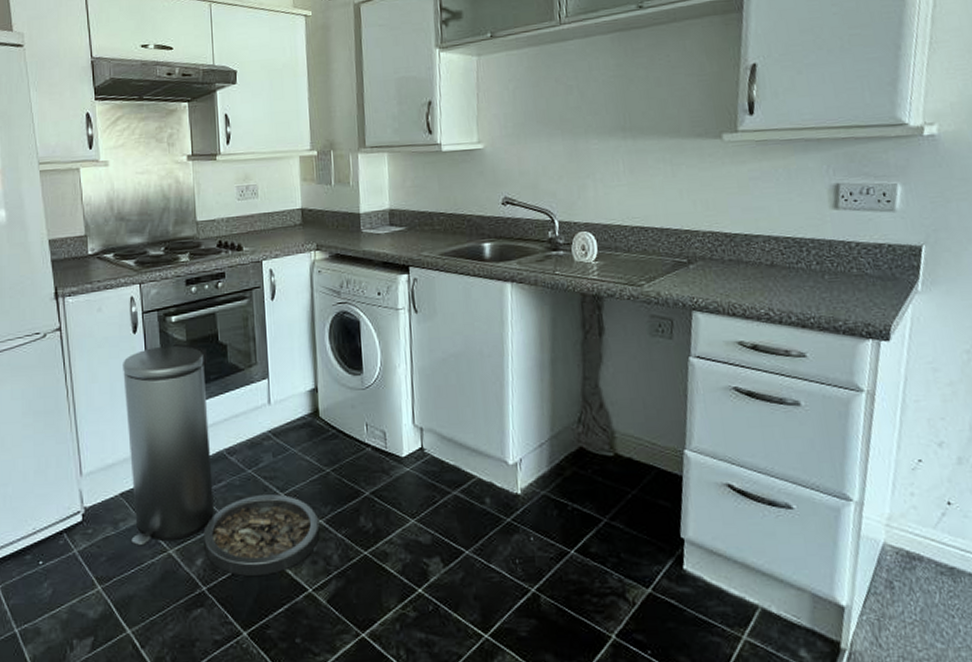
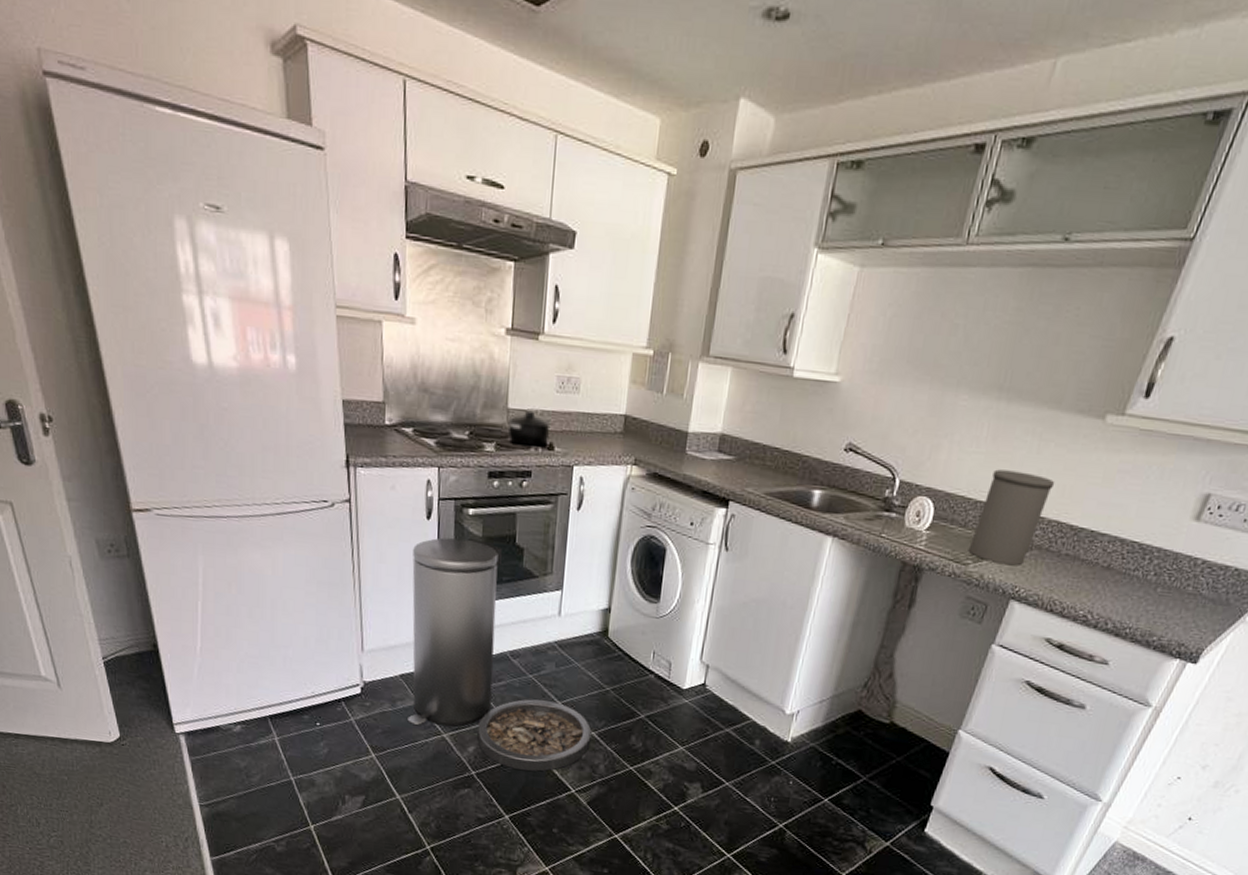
saucepan: none [198,219,237,252] -> present [508,410,551,448]
canister: none [638,194,698,280] -> present [968,469,1055,566]

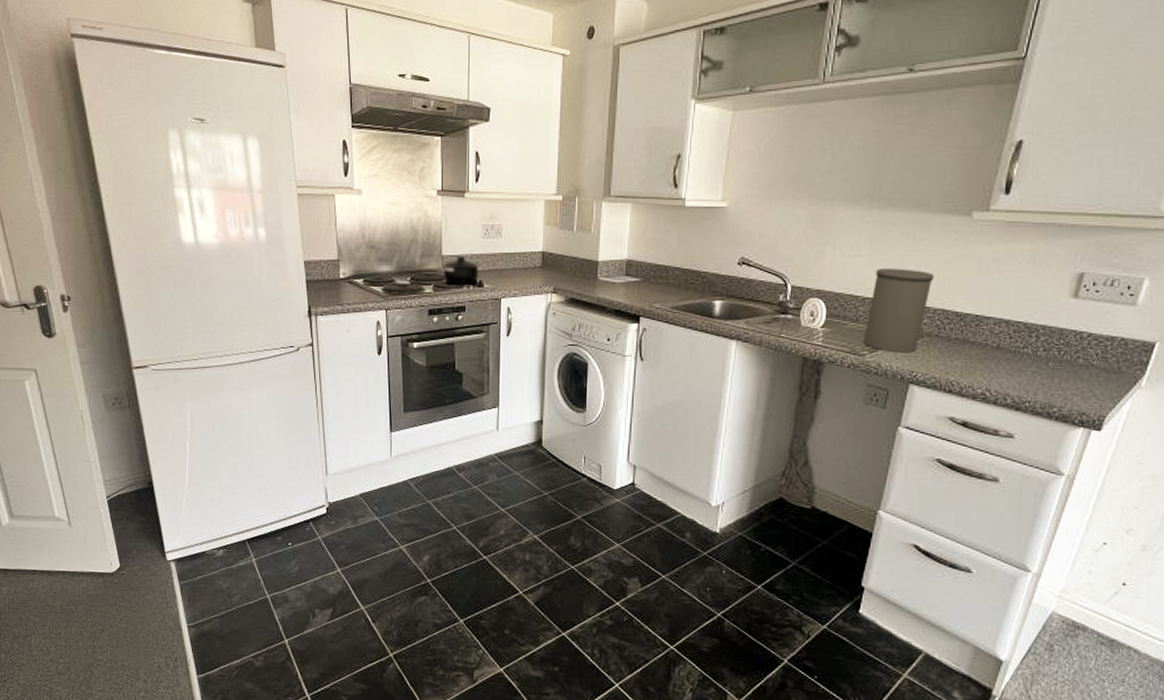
pedal bin: present [407,537,502,727] -> none [367,367,444,540]
pet bowl: present [477,699,592,772] -> none [431,508,534,577]

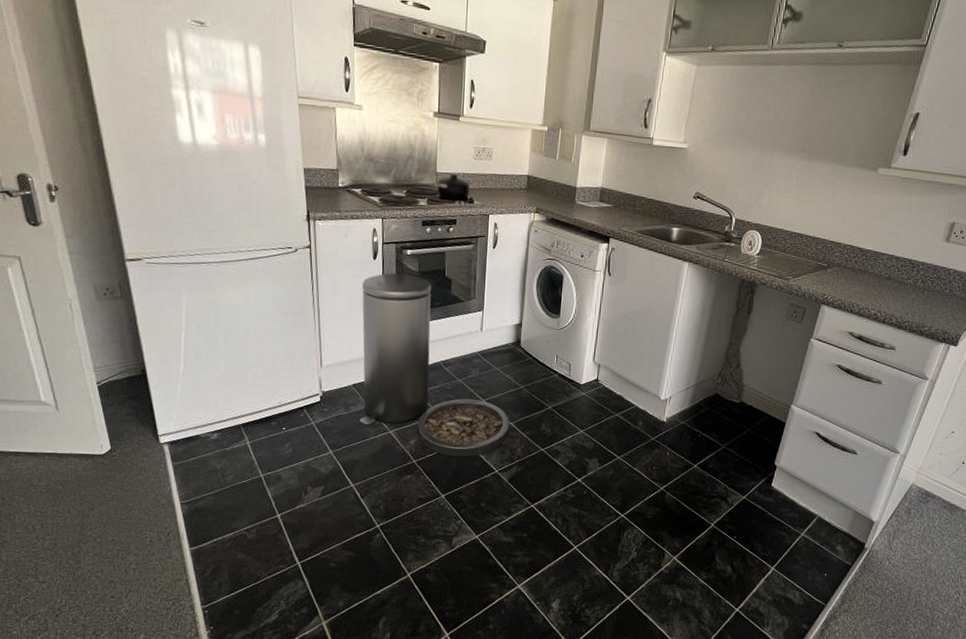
pedal bin: none [367,367,444,540] -> present [359,272,434,426]
pet bowl: none [431,508,534,577] -> present [417,398,510,458]
canister: present [863,268,935,353] -> none [788,209,847,279]

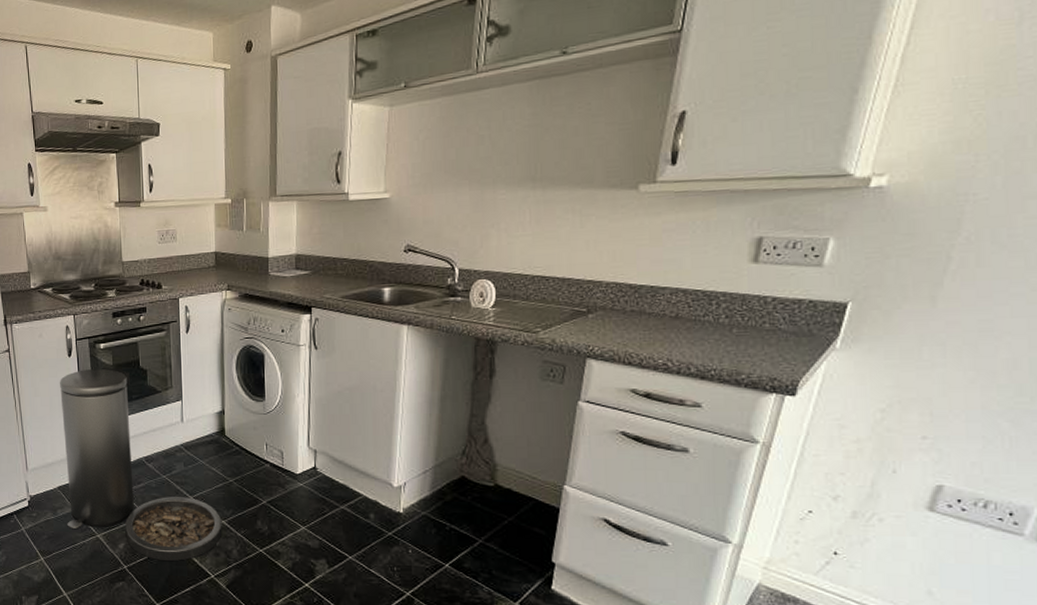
saucepan: present [437,173,471,202] -> none [123,260,158,289]

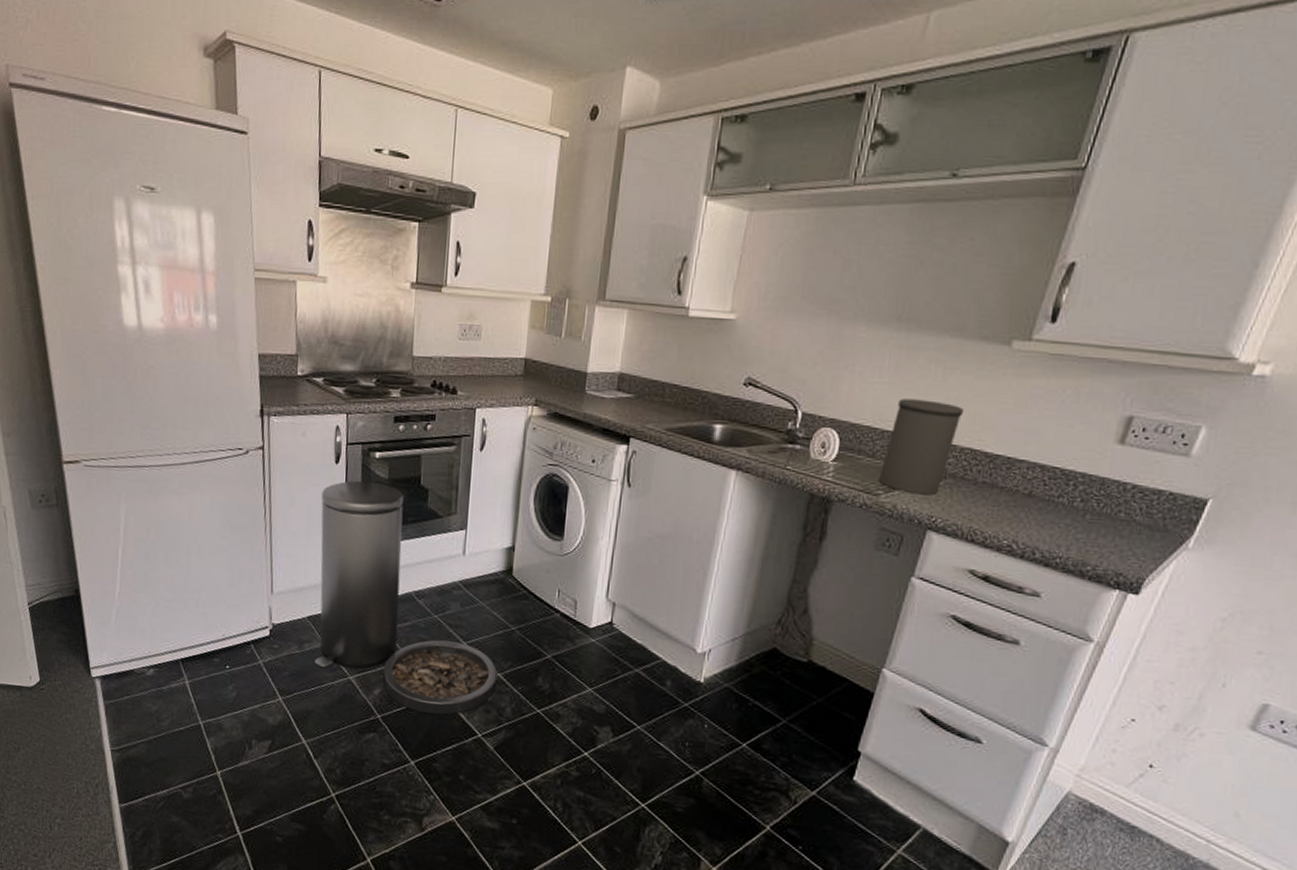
canister: none [535,245,605,328] -> present [878,398,965,496]

